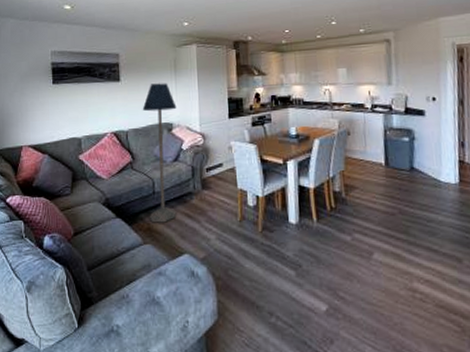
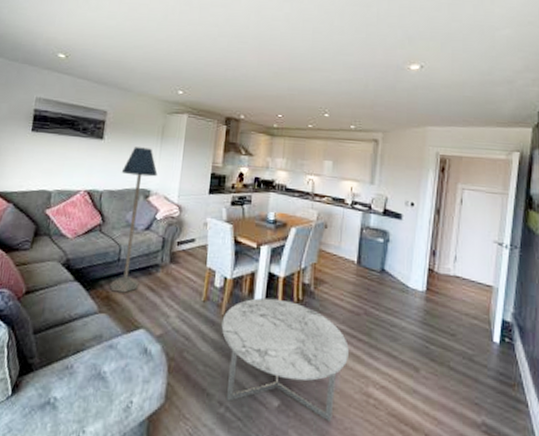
coffee table: none [260,209,389,320] -> present [221,297,349,422]

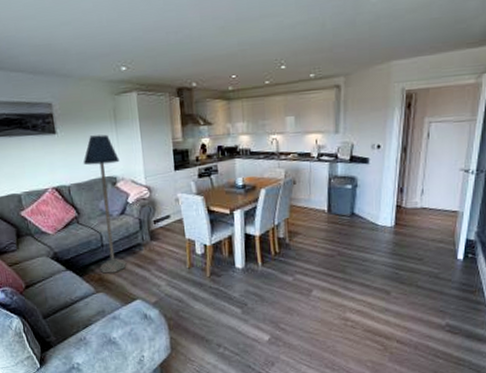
coffee table: present [221,297,349,422] -> none [208,255,326,345]

